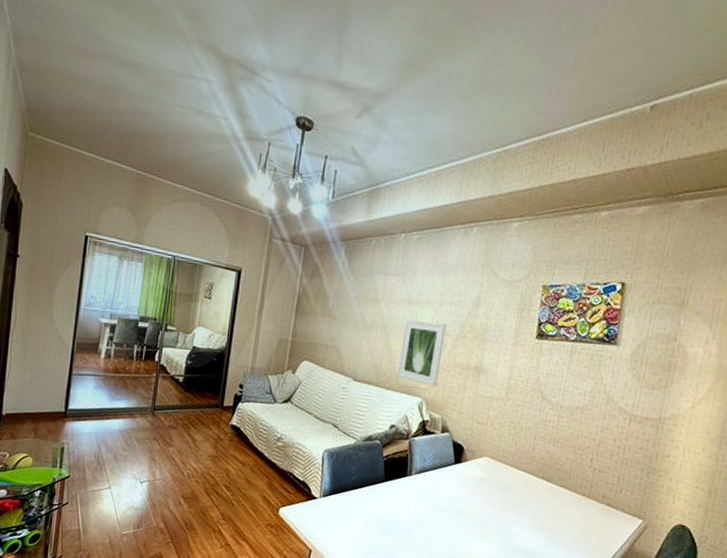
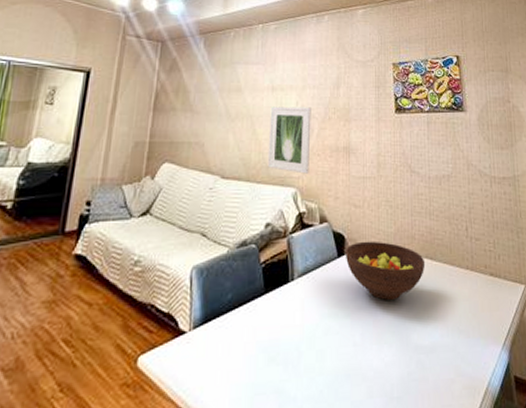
fruit bowl: none [461,454,541,508] -> present [345,241,426,300]

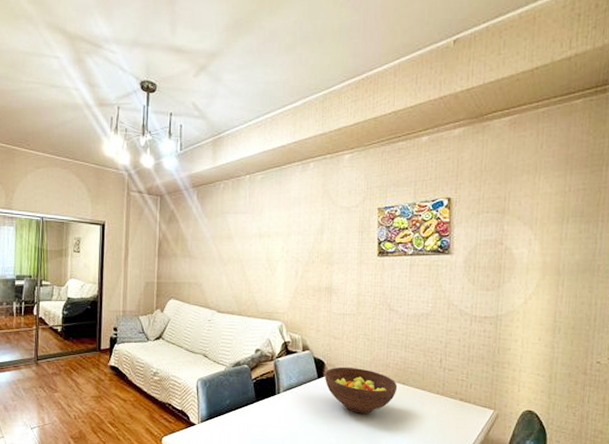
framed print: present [267,106,311,174] -> none [256,252,296,310]

